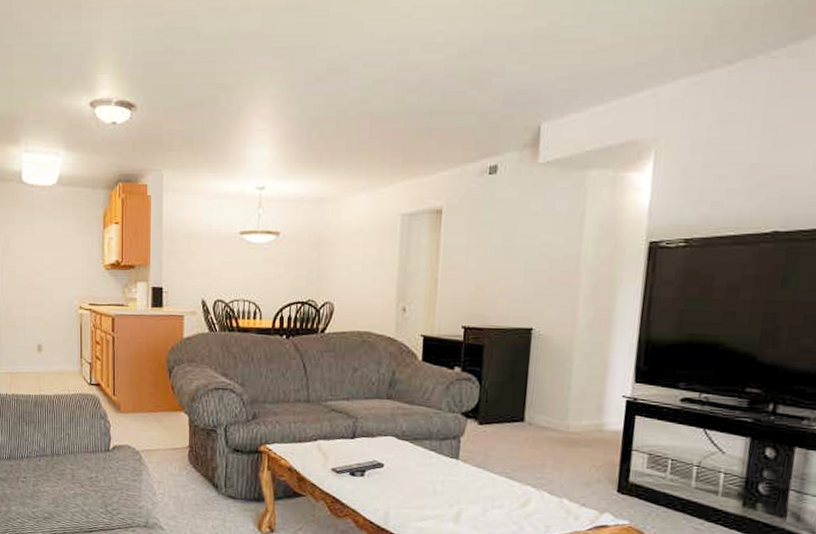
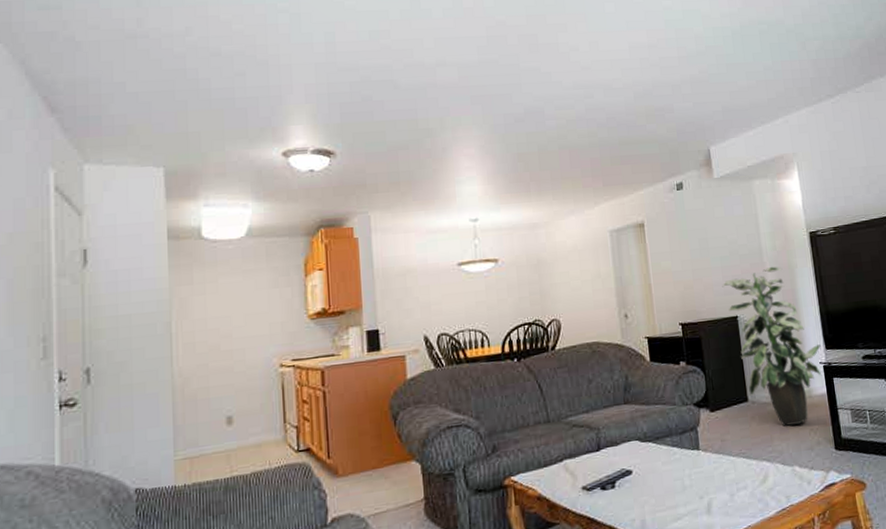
indoor plant: none [521,277,629,457] -> present [722,266,821,426]

